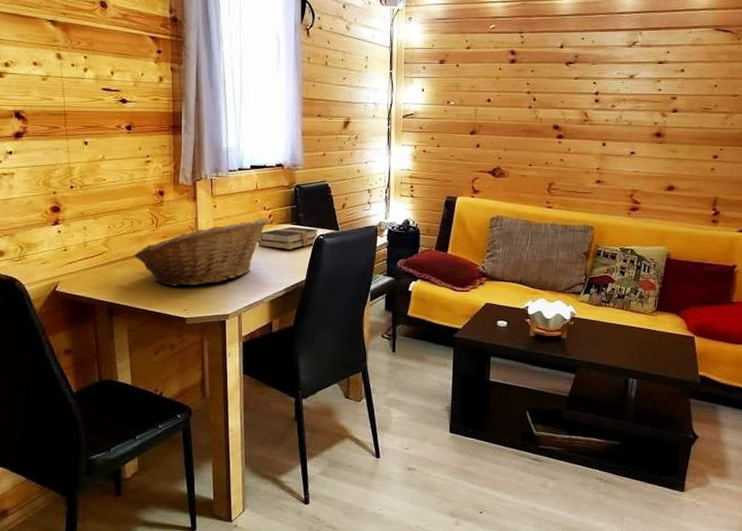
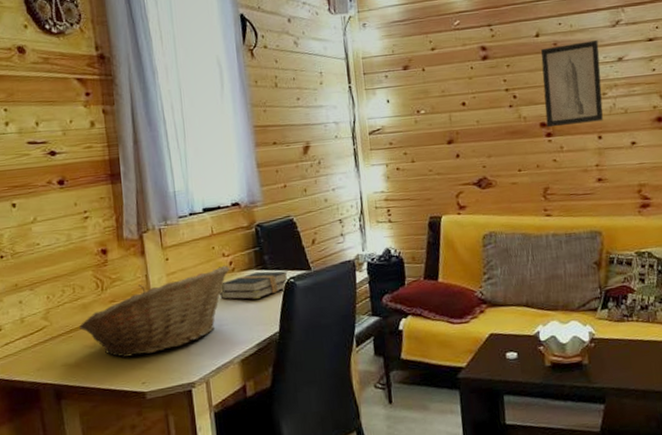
wall art: none [559,57,615,131] -> present [540,40,603,128]

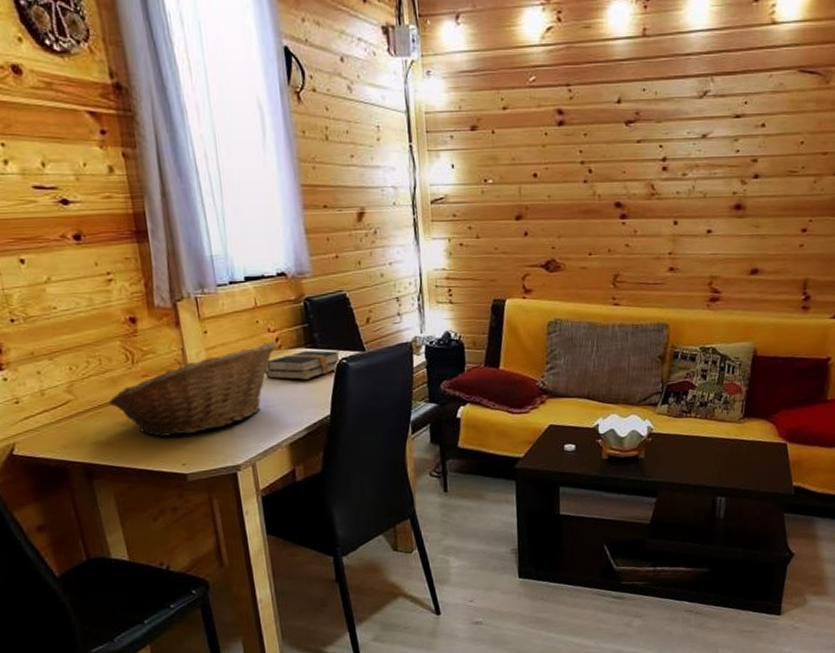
wall art: present [540,40,603,128] -> none [621,112,683,209]

